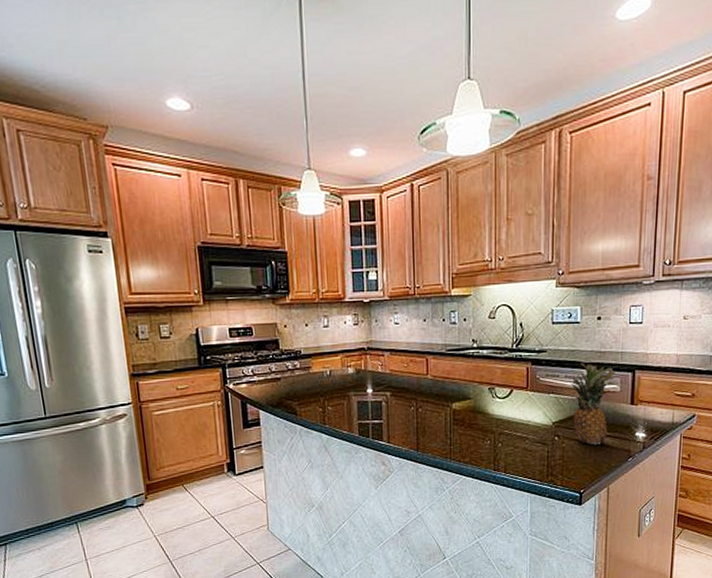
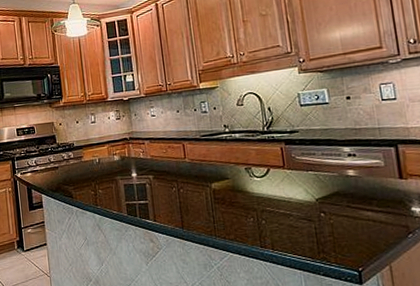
fruit: present [570,363,616,445] -> none [327,140,379,221]

